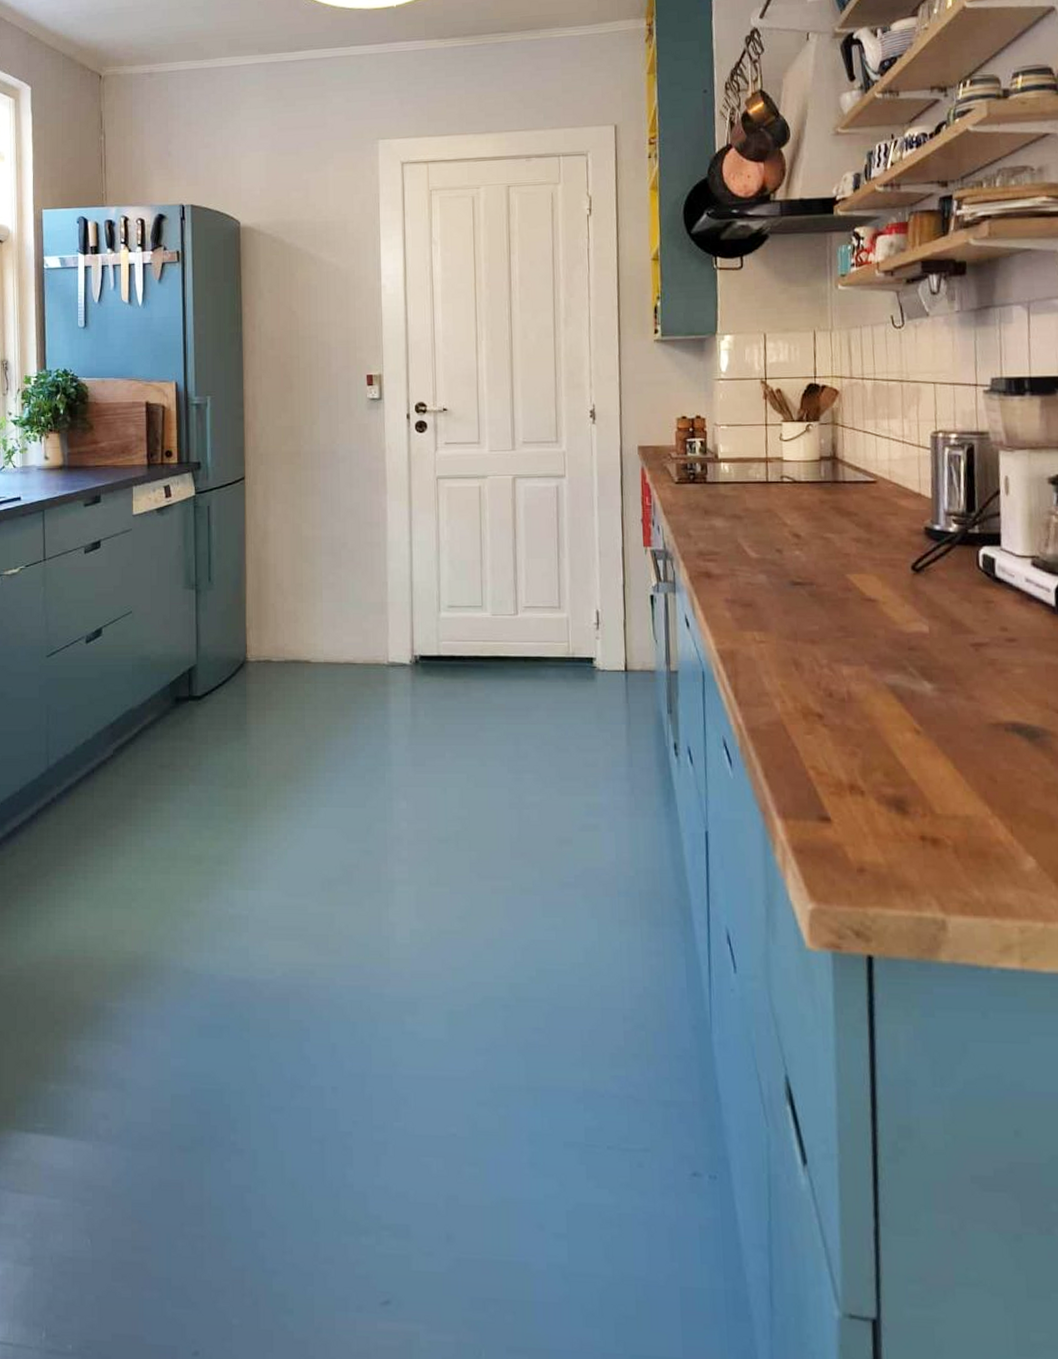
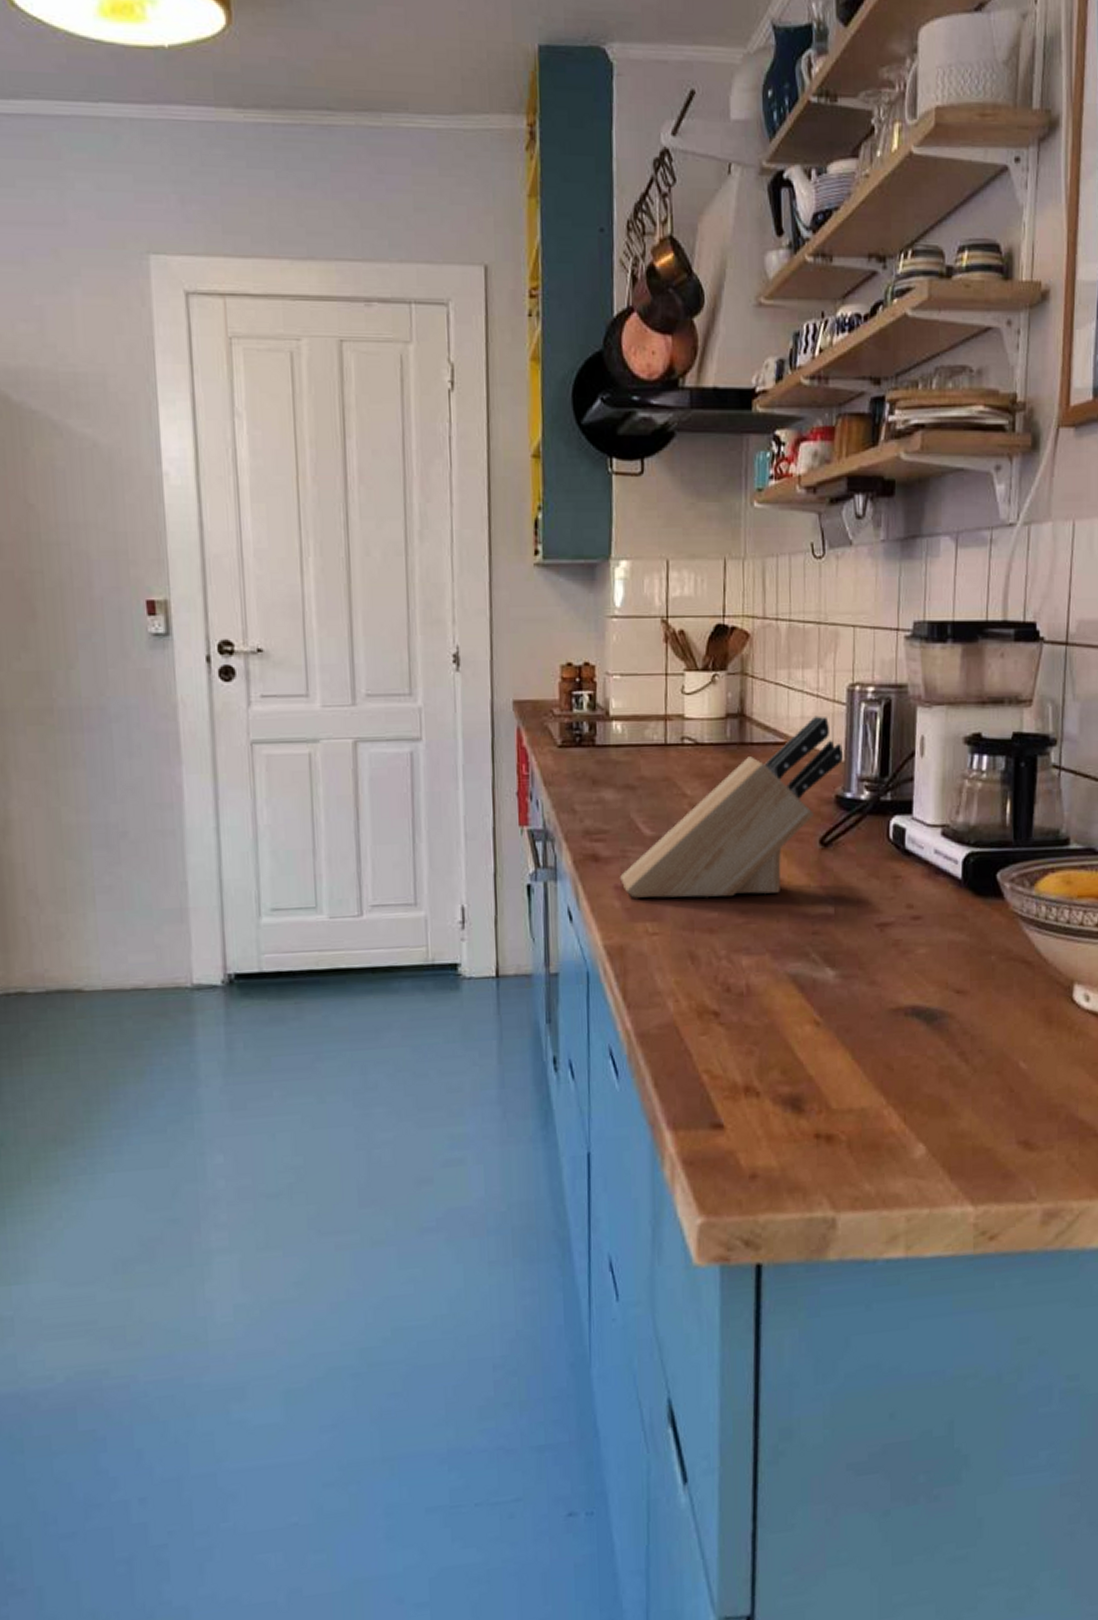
knife block: none [730,458,931,613] -> present [620,716,844,898]

